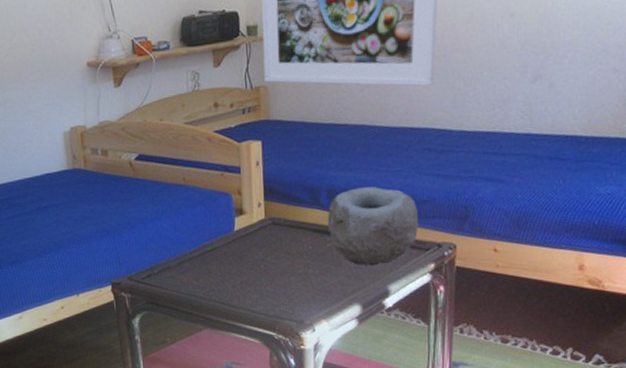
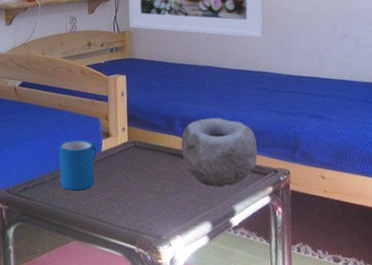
mug: none [185,219,230,276] -> present [59,140,98,191]

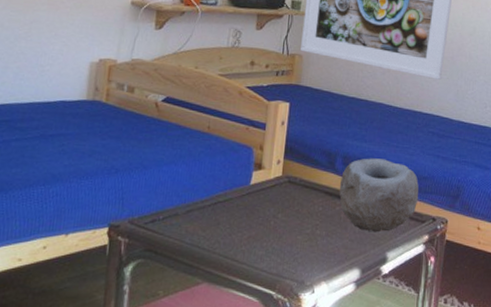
mug: present [59,140,98,191] -> none [196,169,247,227]

